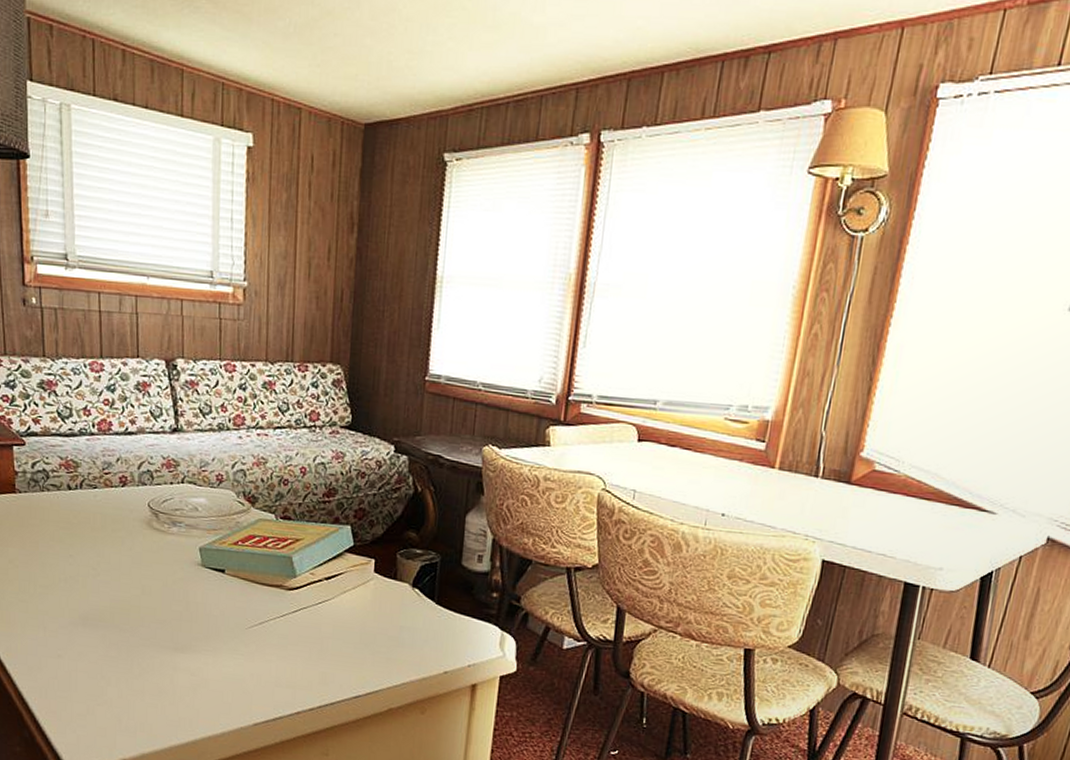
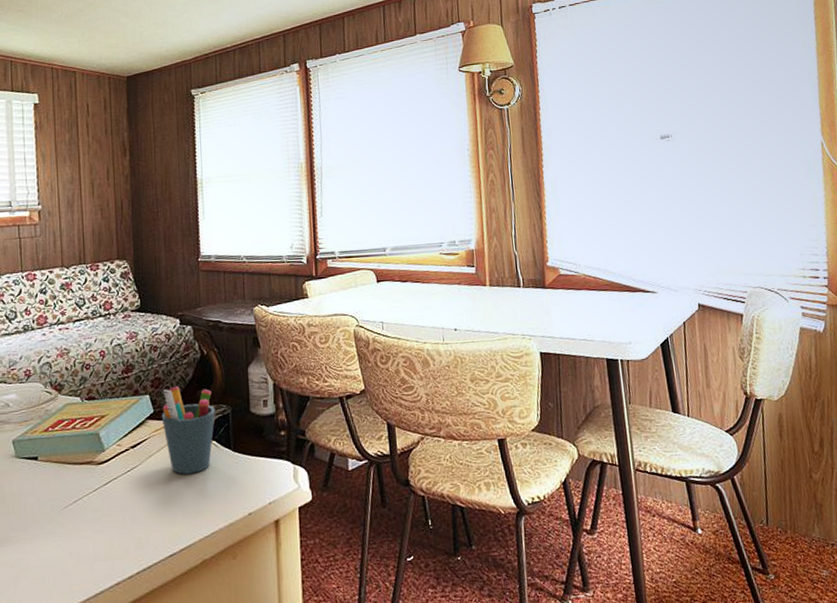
pen holder: none [361,521,422,619] -> present [161,386,215,474]

